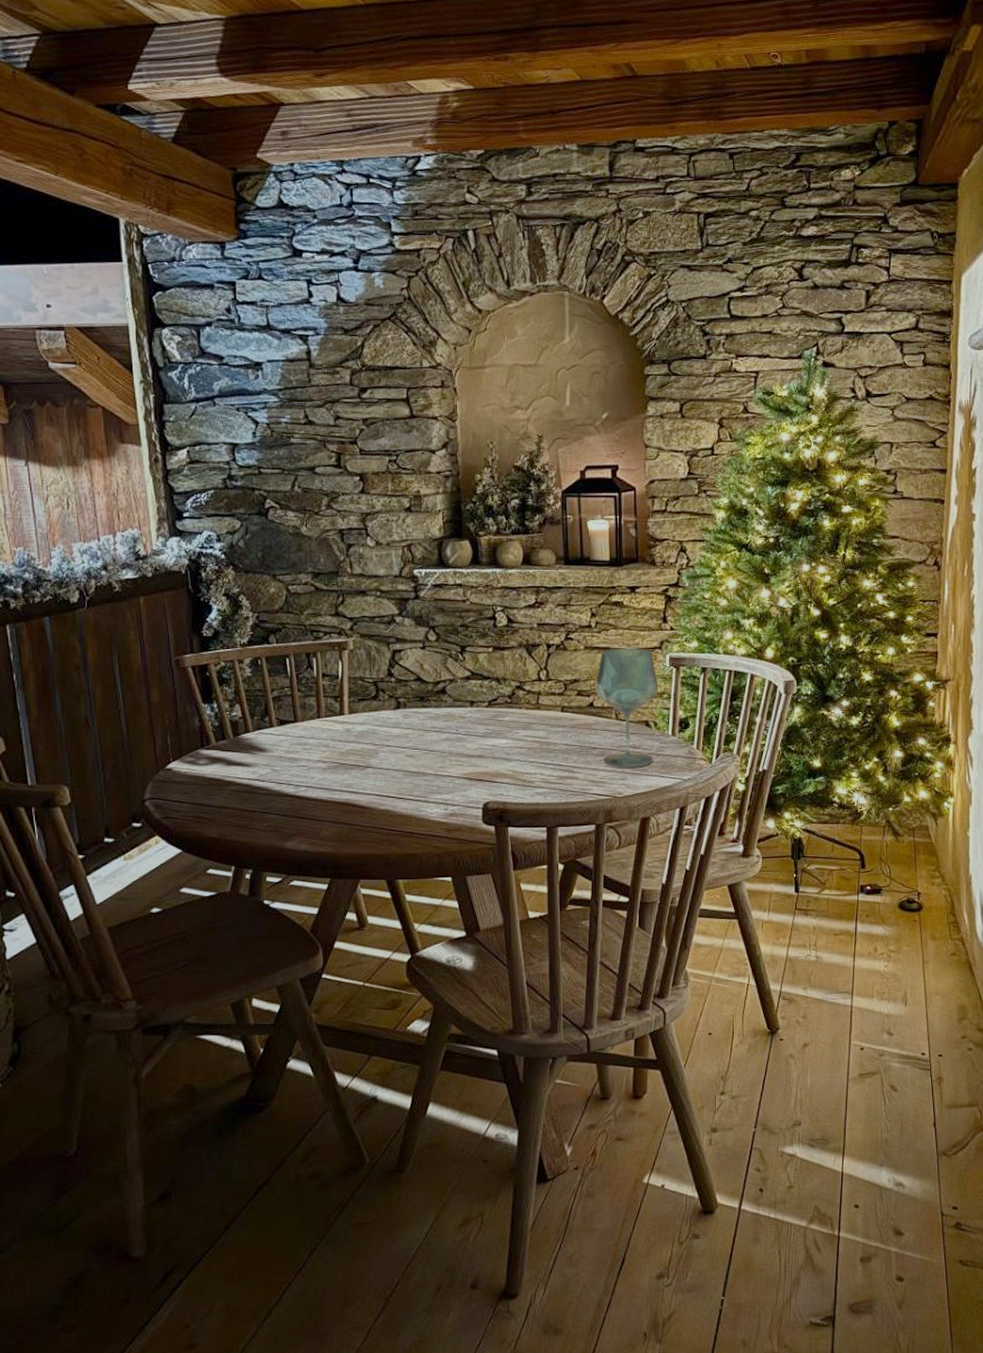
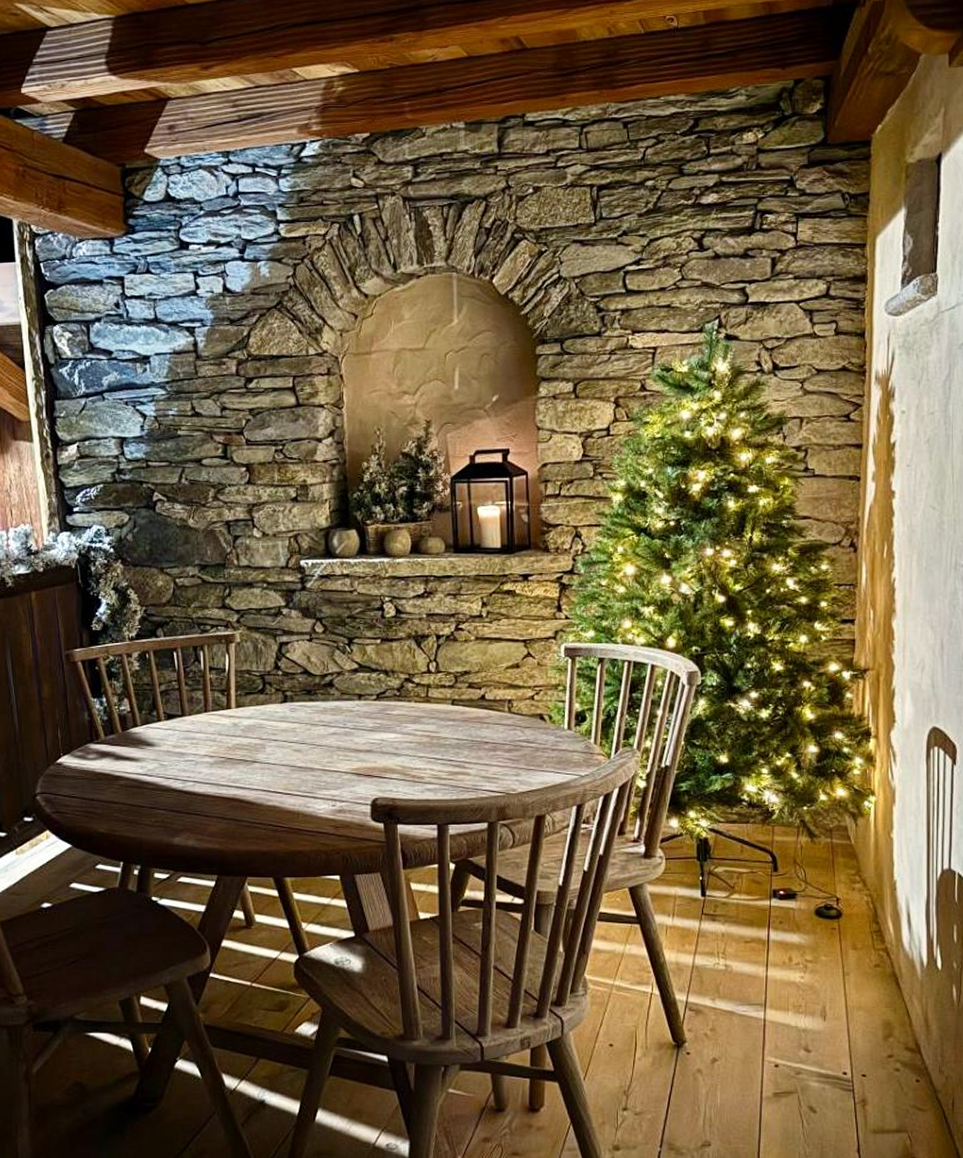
wine glass: present [595,648,659,768] -> none [486,638,554,763]

